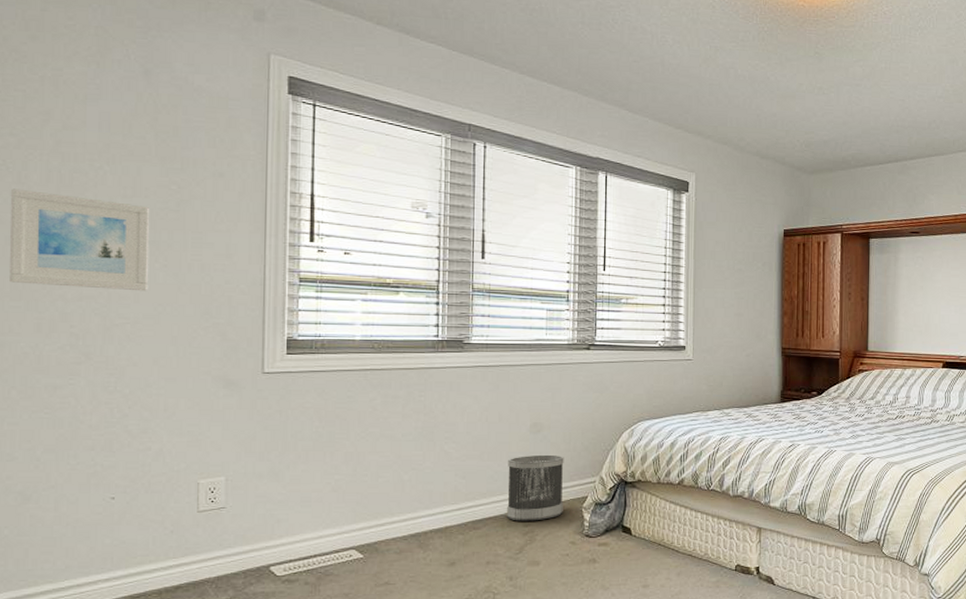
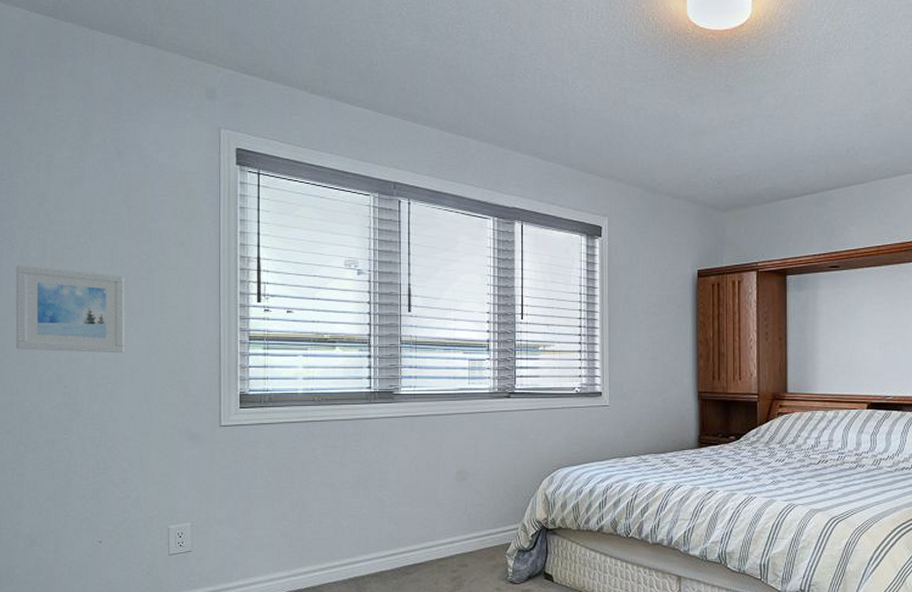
wastebasket: present [507,454,564,521] -> none [436,501,488,567]

